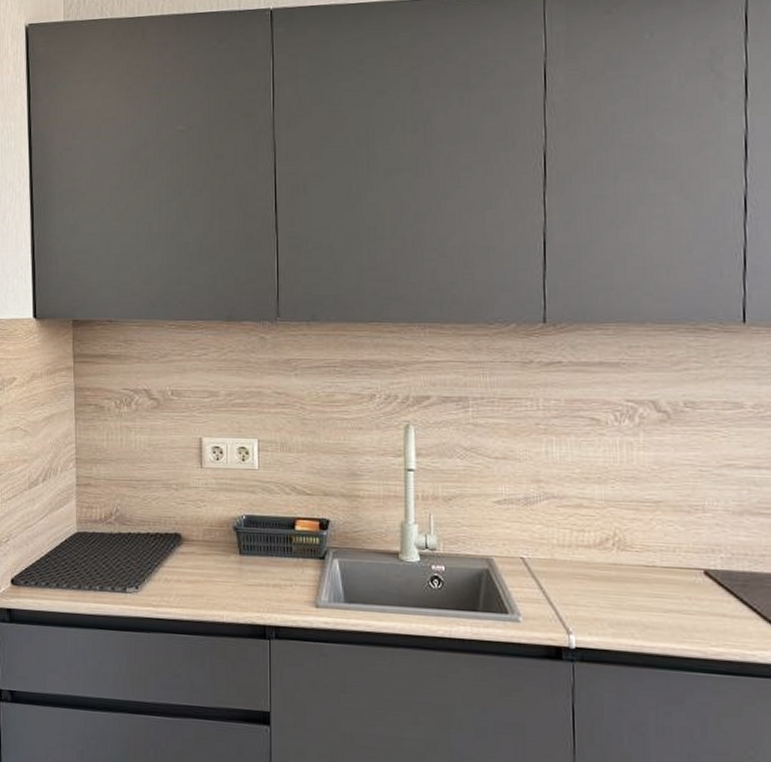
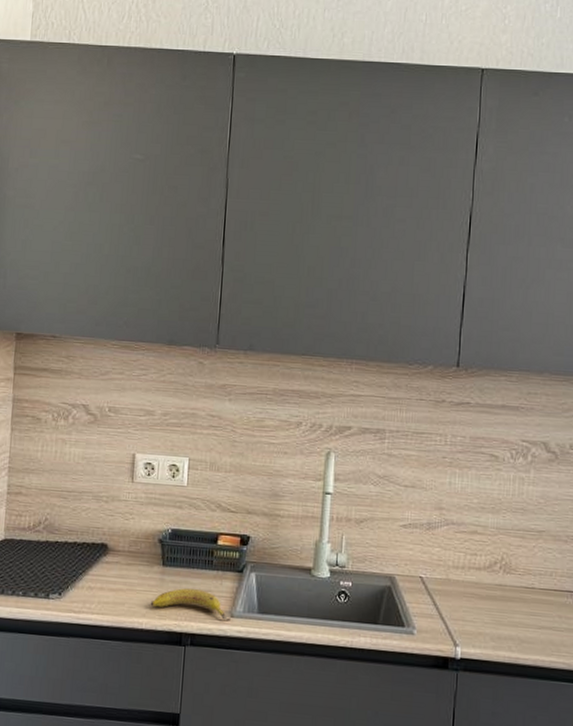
fruit: none [230,578,316,611] -> present [150,588,231,620]

